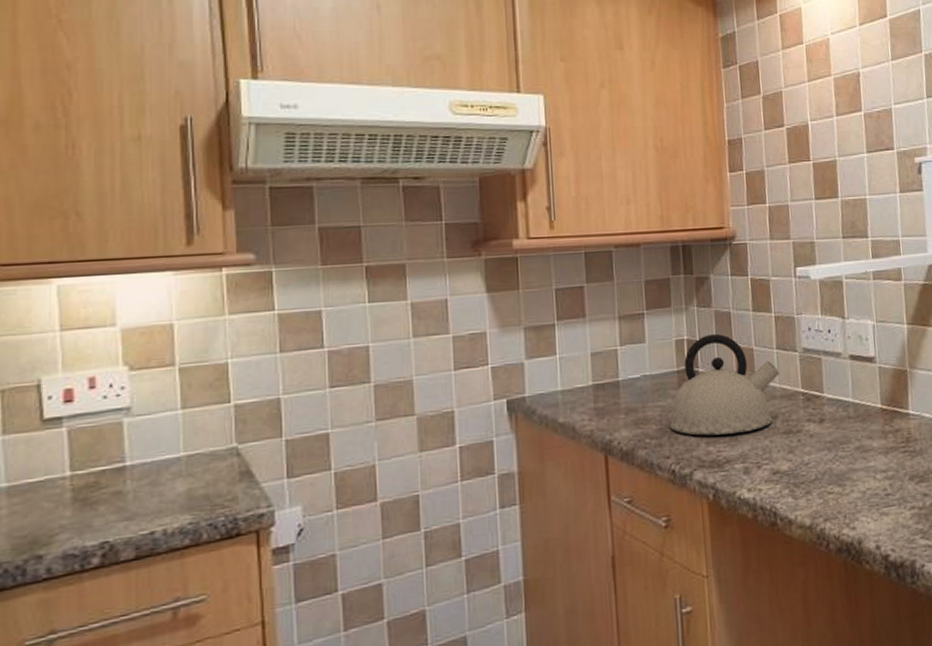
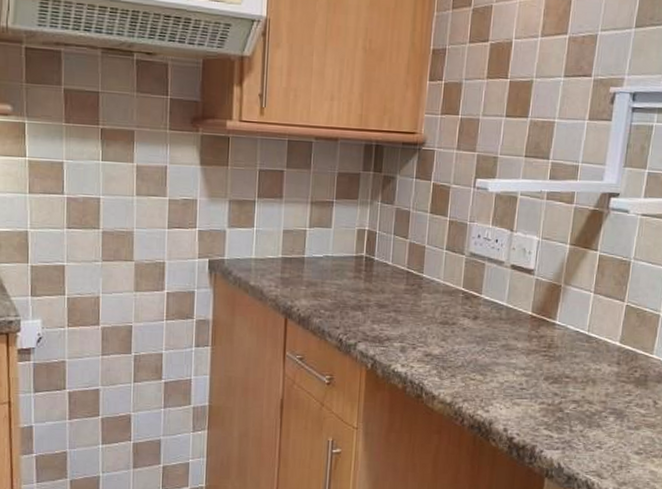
kettle: present [670,333,779,436] -> none [343,228,445,317]

